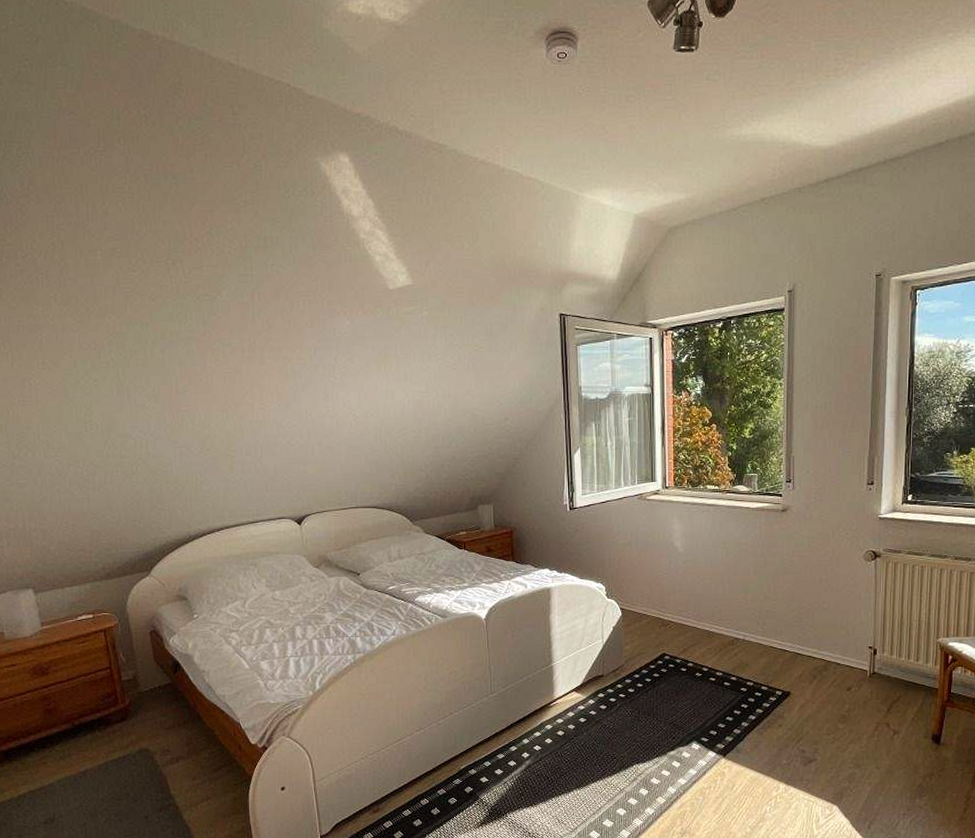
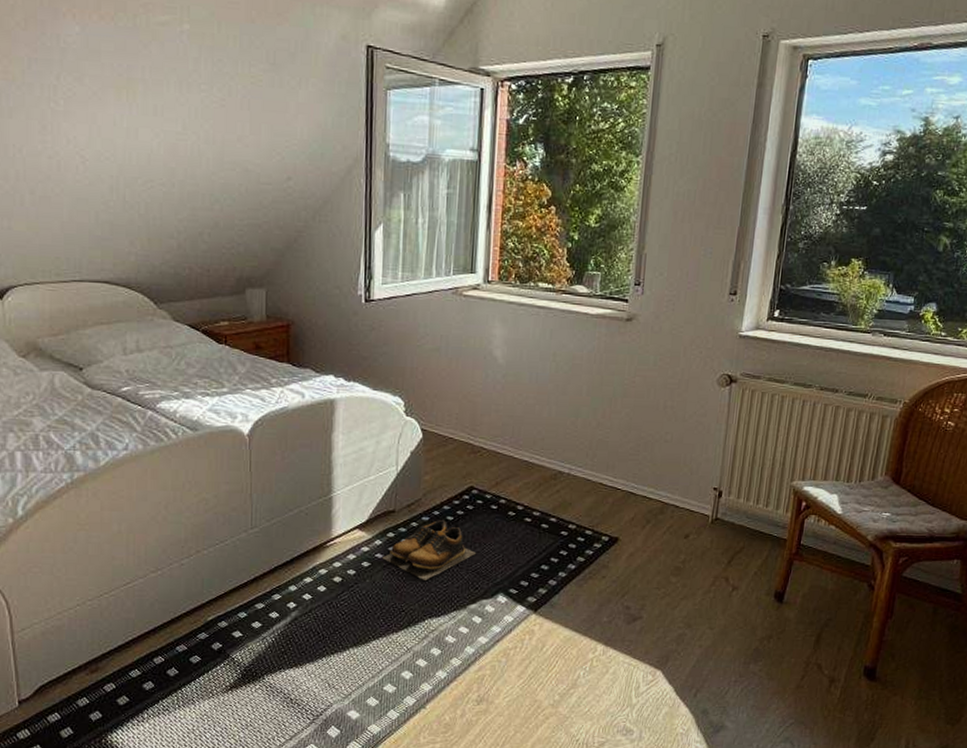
shoes: none [596,682,672,732] -> present [382,520,477,580]

